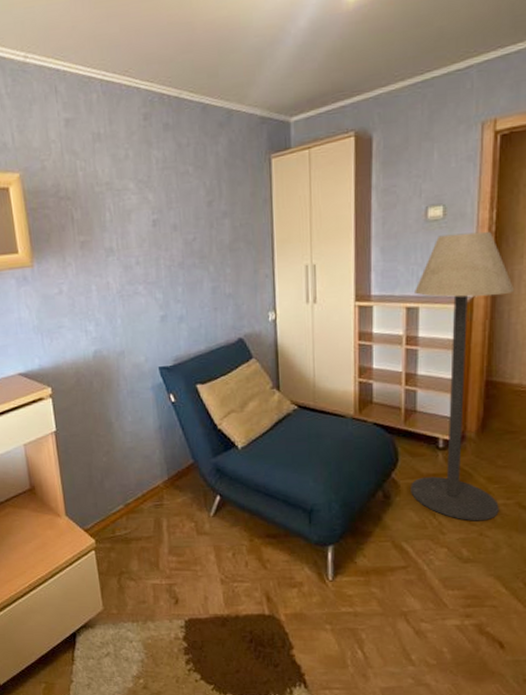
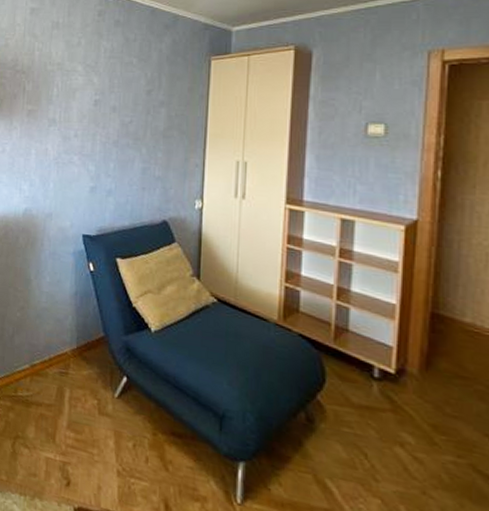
floor lamp: present [411,231,515,521] -> none [338,152,466,478]

